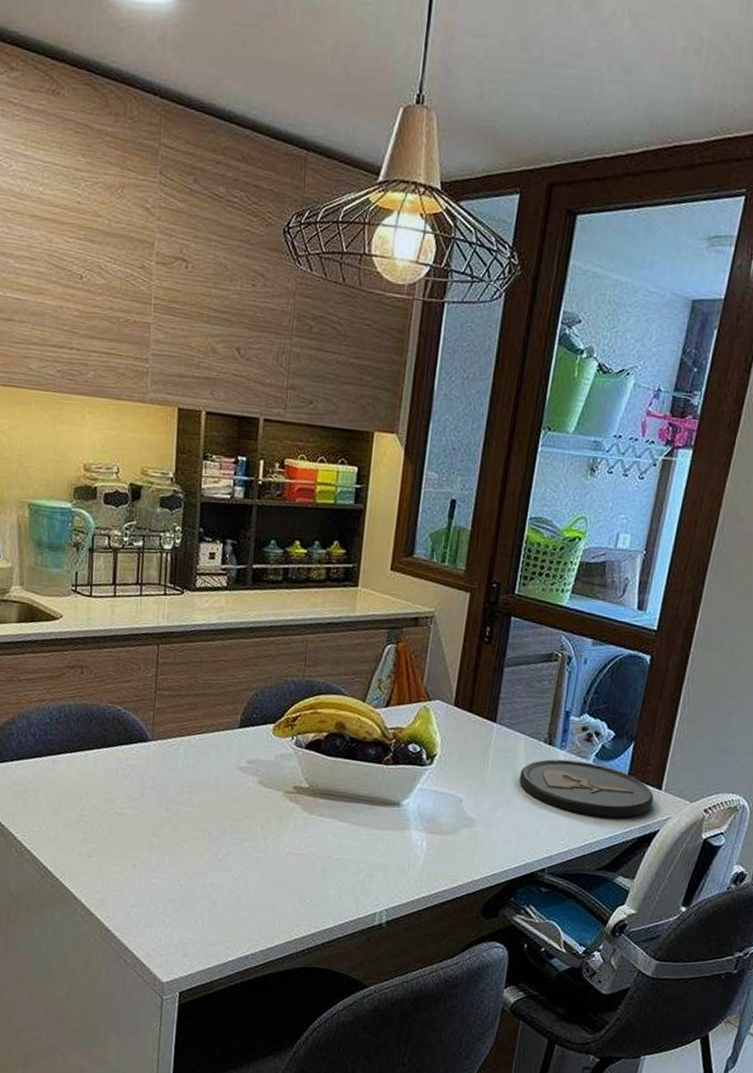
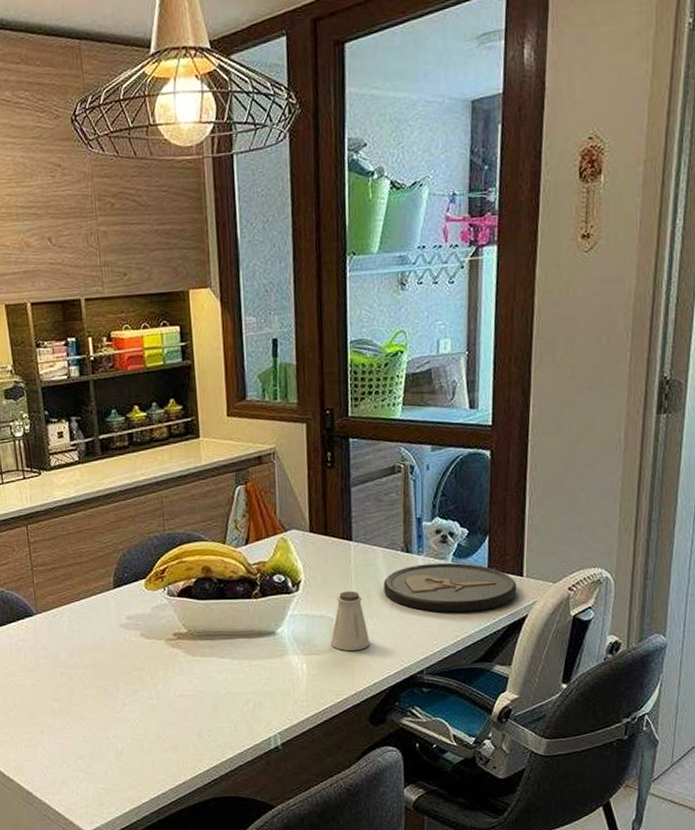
saltshaker: none [455,773,497,837] -> present [330,591,370,652]

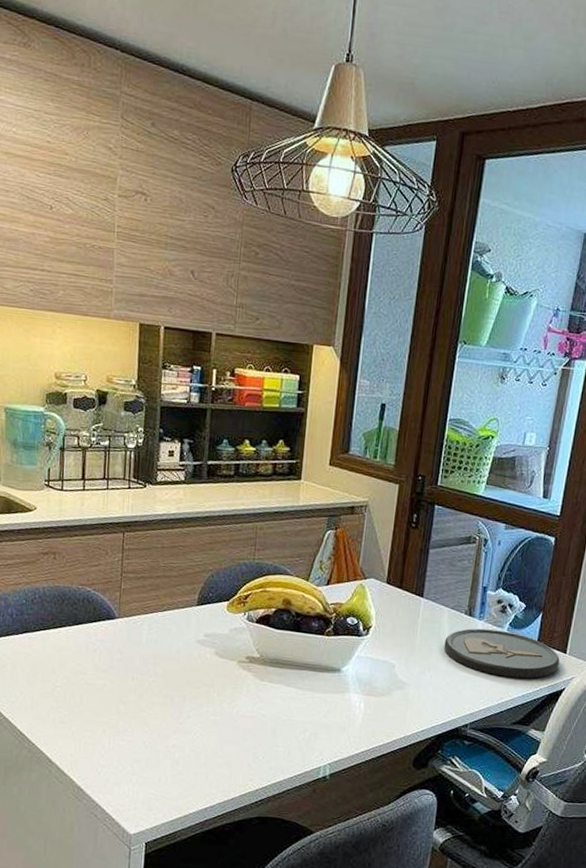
saltshaker: present [330,591,370,652] -> none [389,642,425,698]

